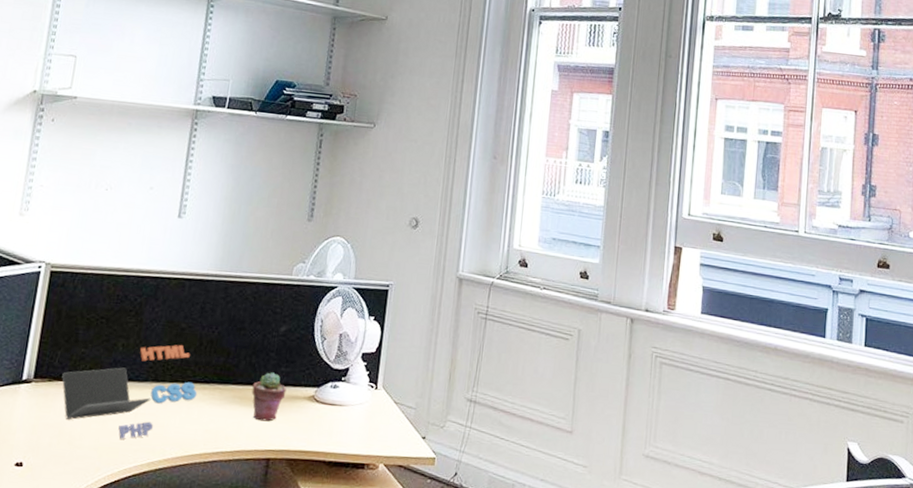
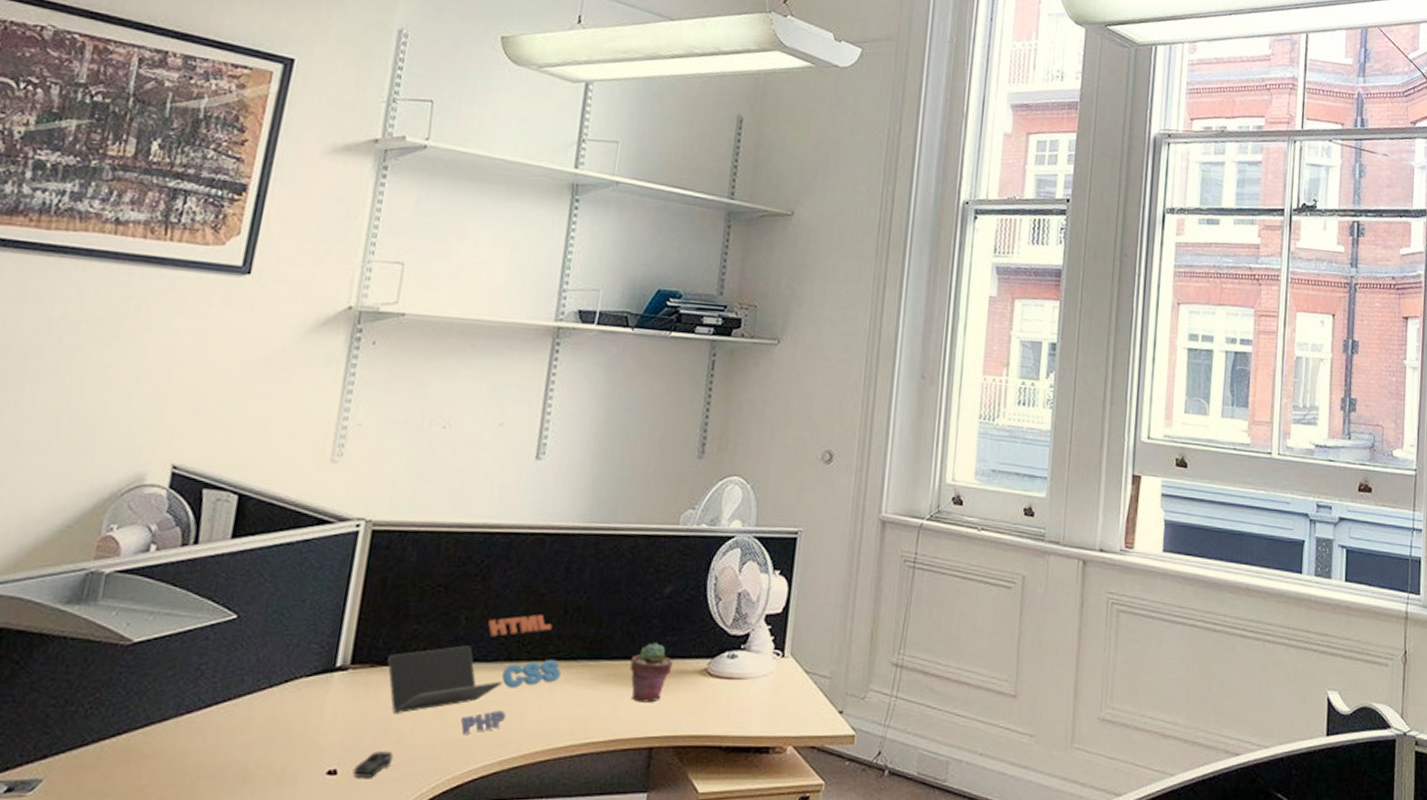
computer mouse: none [34,449,66,470] -> present [352,751,393,778]

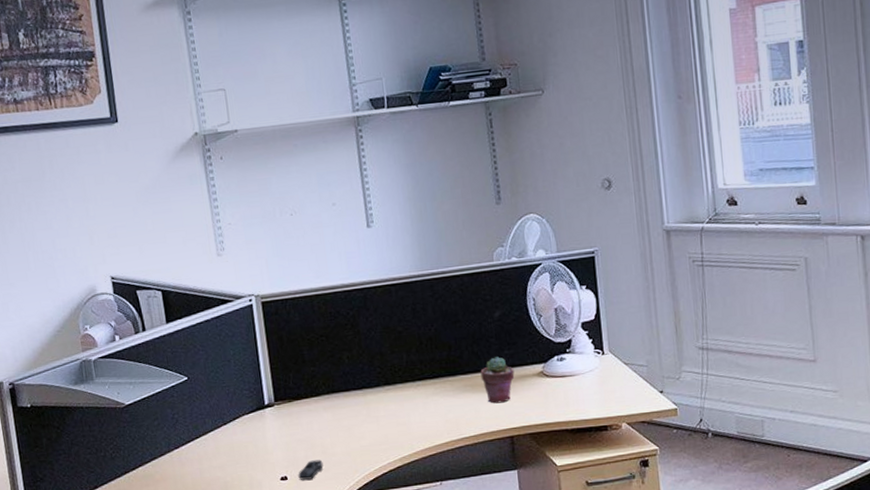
laptop: present [387,615,562,734] -> none [299,347,430,442]

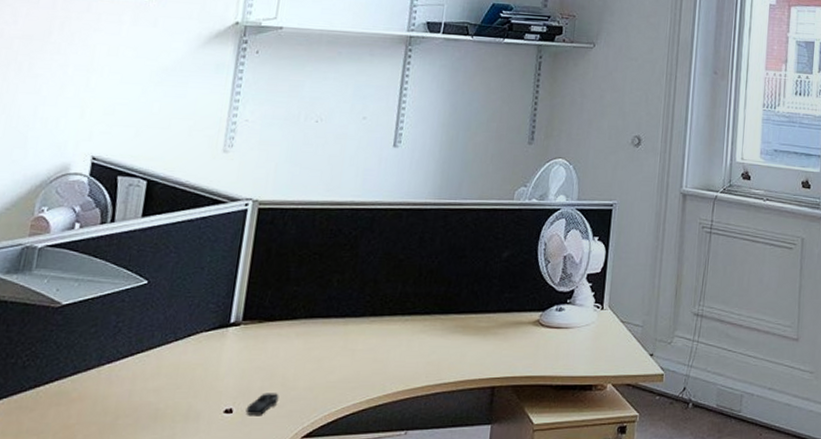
potted succulent: present [480,357,515,404] -> none [474,299,511,349]

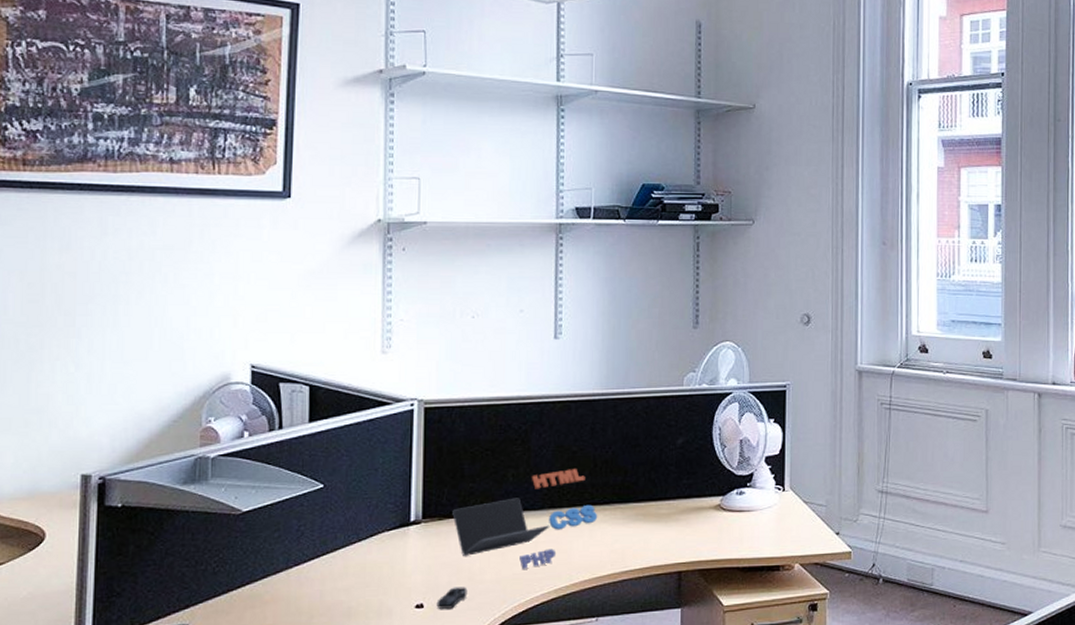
laptop: none [273,277,418,377] -> present [452,469,598,569]

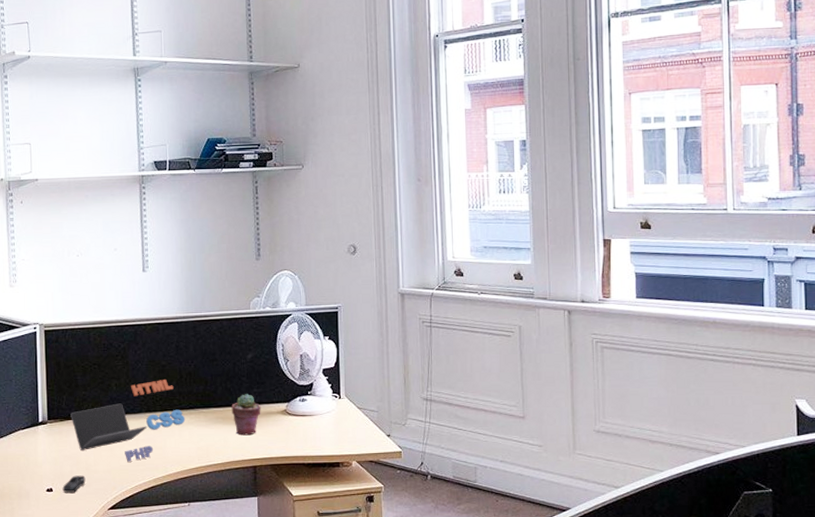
potted succulent: none [655,486,691,536] -> present [231,394,261,436]

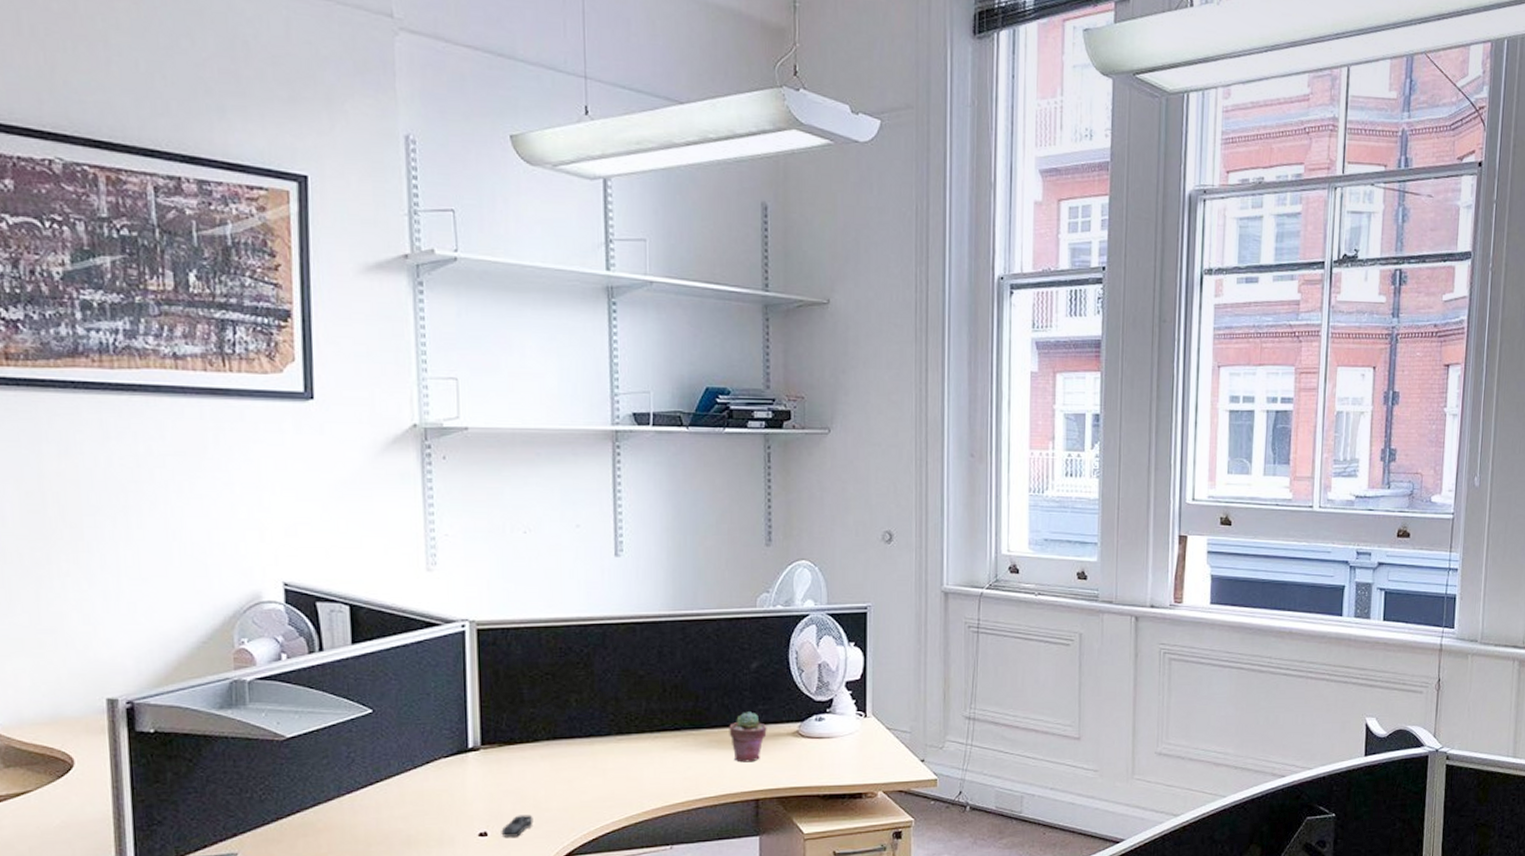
laptop: present [70,380,186,462] -> none [513,694,669,797]

